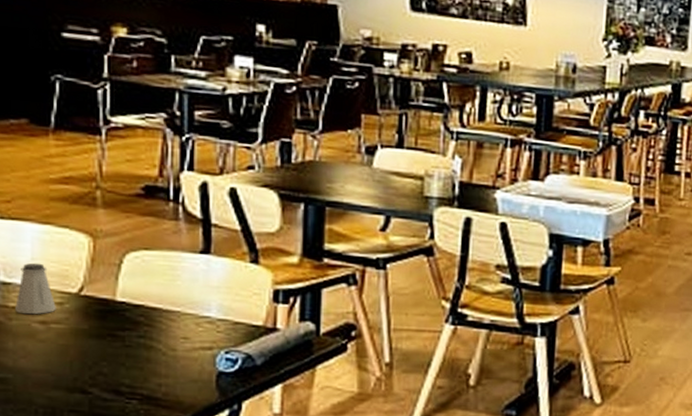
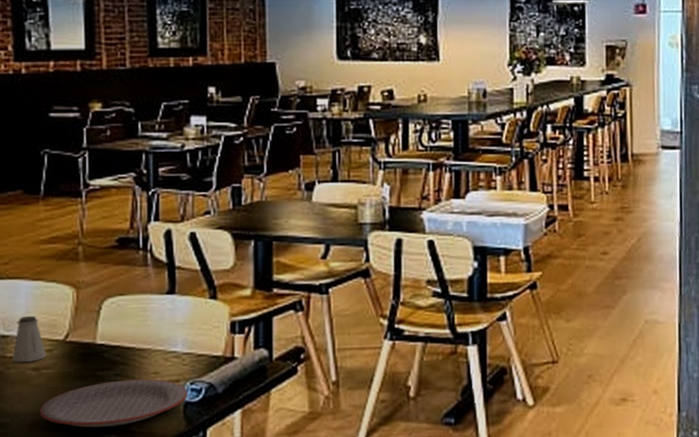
plate: none [48,342,221,392] -> present [40,379,188,428]

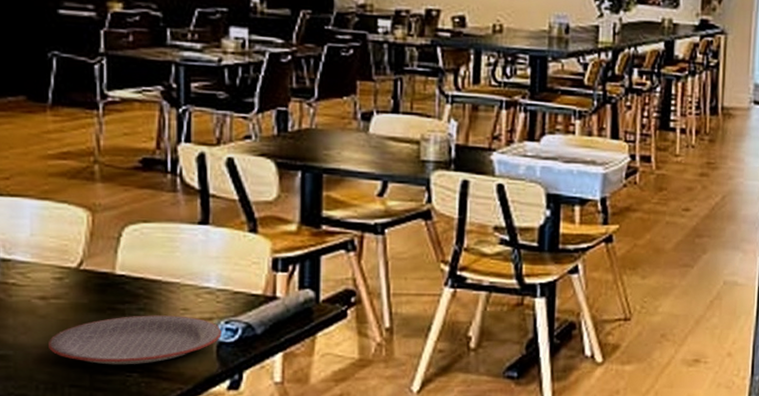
saltshaker: present [12,315,46,363] -> none [15,238,56,291]

